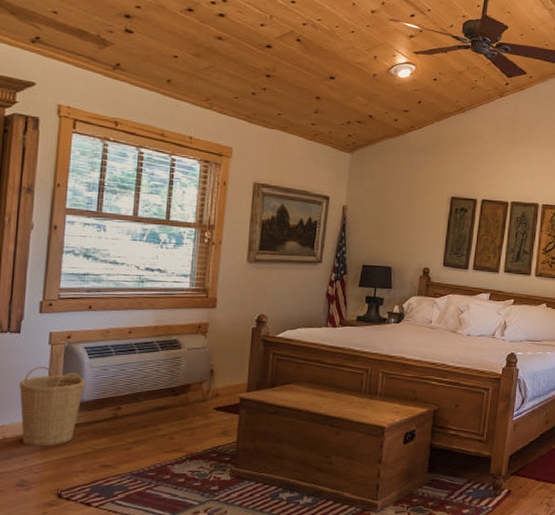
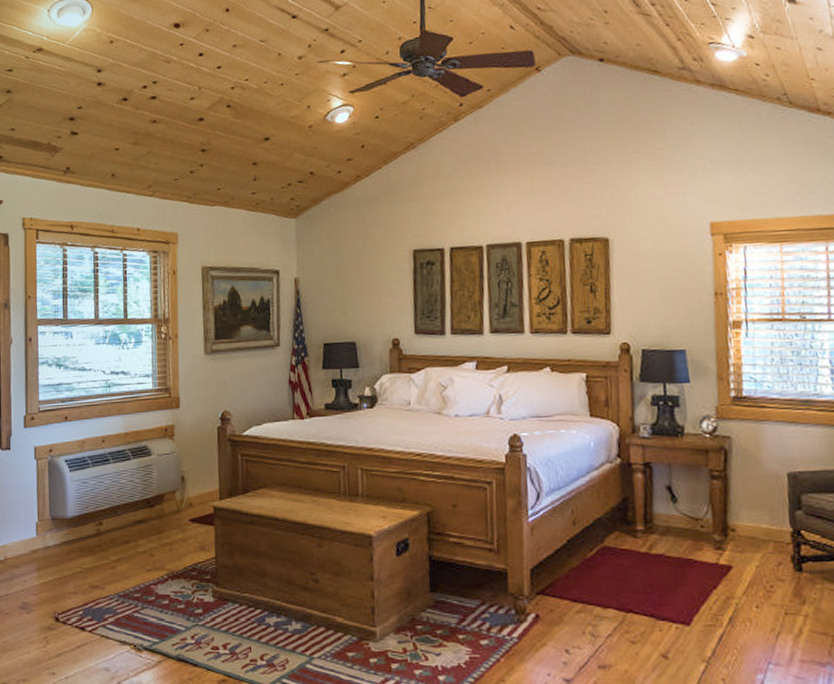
basket: present [19,366,86,447] -> none [13,482,69,567]

